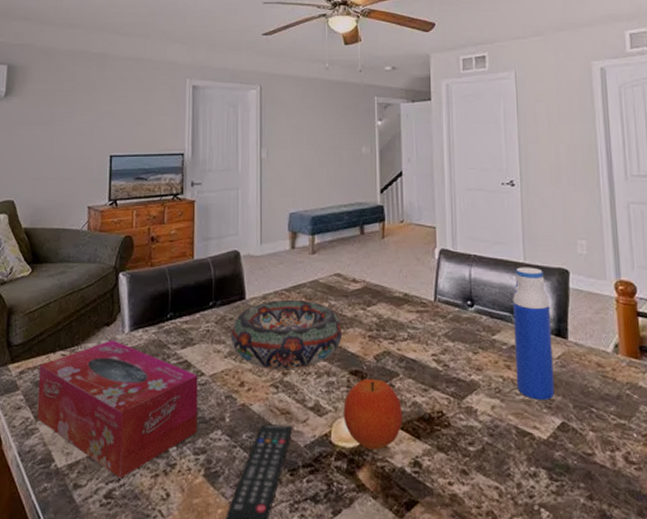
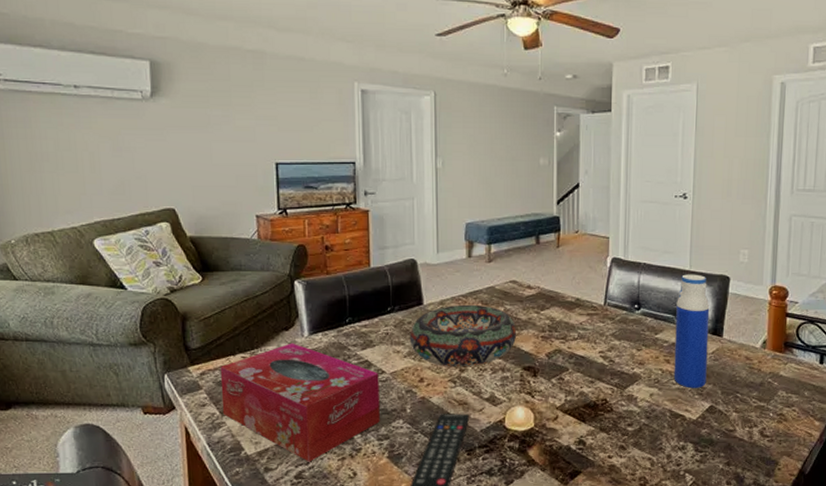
fruit: present [343,378,403,451] -> none [517,373,570,433]

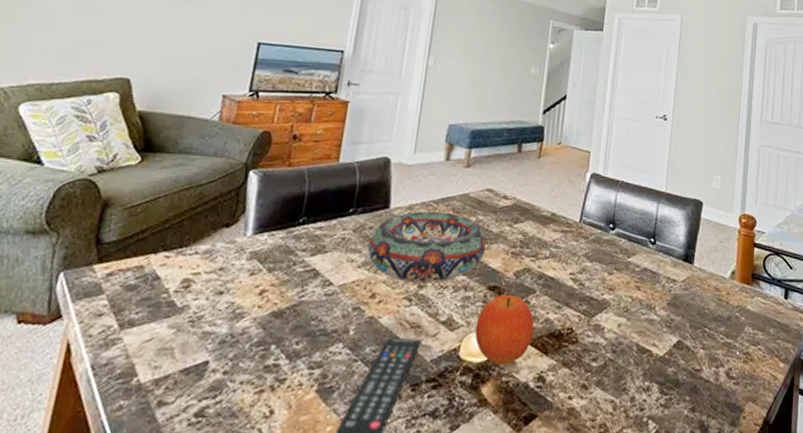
tissue box: present [220,343,380,462] -> none [122,242,325,395]
fruit: none [517,373,570,433] -> present [475,294,535,366]
water bottle: present [673,274,710,388] -> none [643,195,683,320]

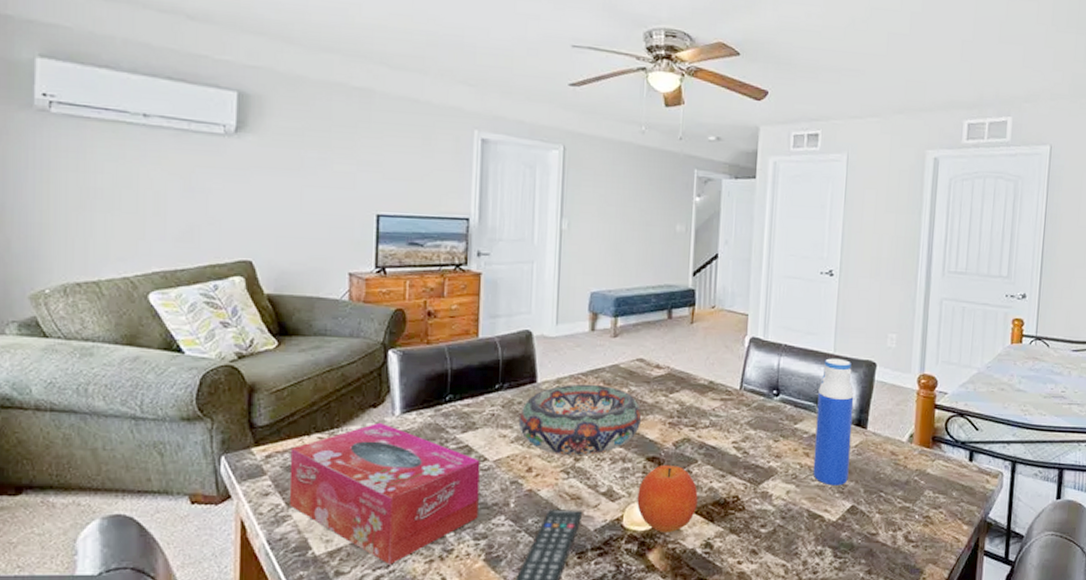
tissue box: none [122,242,325,395] -> present [289,422,480,565]
water bottle: none [643,195,683,320] -> present [813,358,854,486]

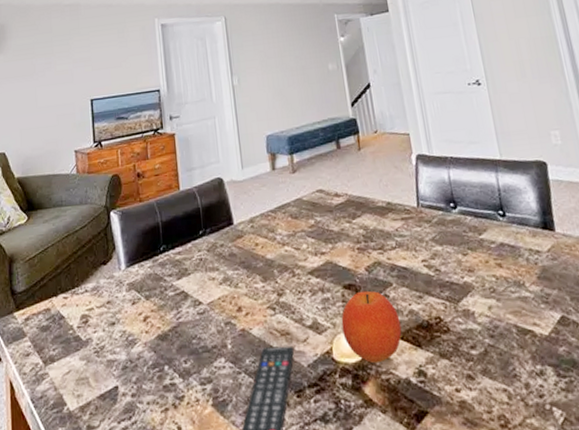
tissue box: present [289,422,480,565] -> none [43,277,201,416]
decorative bowl: present [518,384,642,455] -> none [223,219,332,291]
water bottle: present [813,358,854,486] -> none [493,163,550,296]

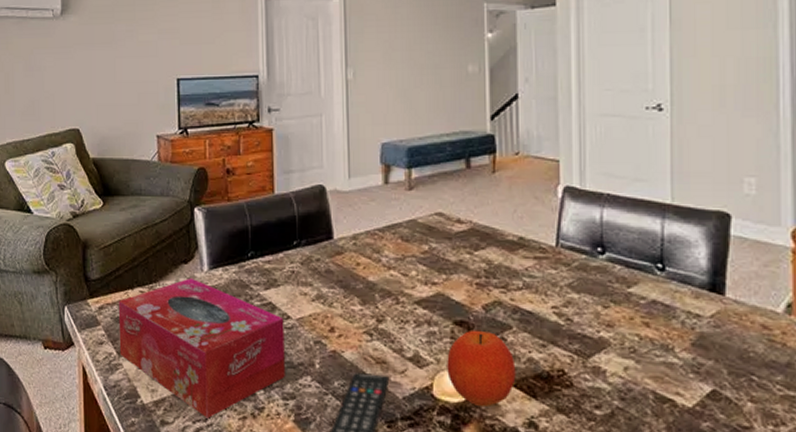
tissue box: none [43,277,201,416] -> present [118,277,285,419]

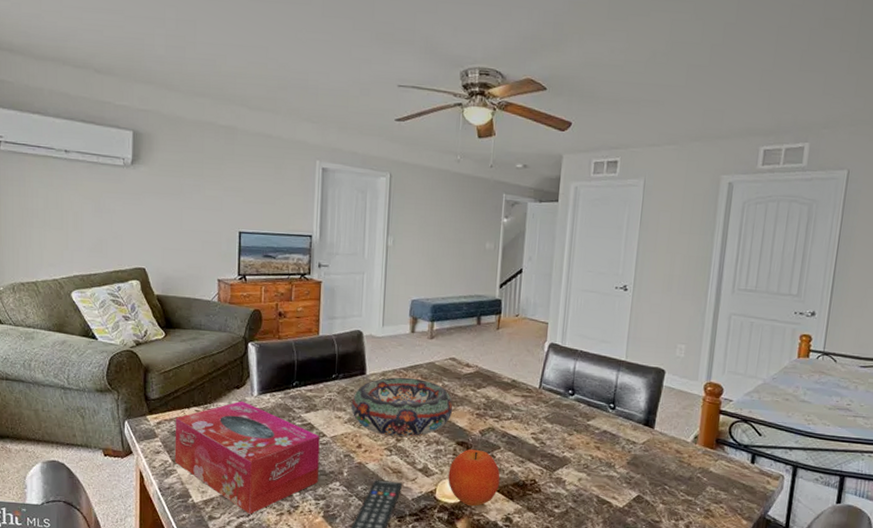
decorative bowl: none [318,240,446,316] -> present [351,377,453,437]

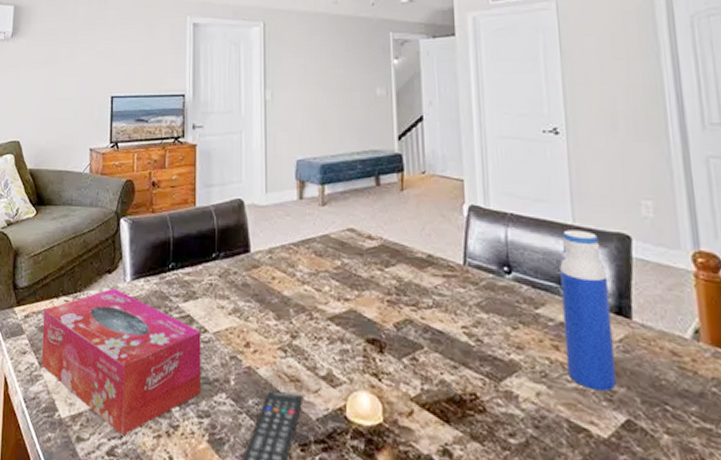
decorative bowl: present [351,377,453,437] -> none [235,254,358,333]
fruit: present [448,449,500,507] -> none [360,348,429,432]
water bottle: none [603,364,643,477] -> present [560,230,617,392]

